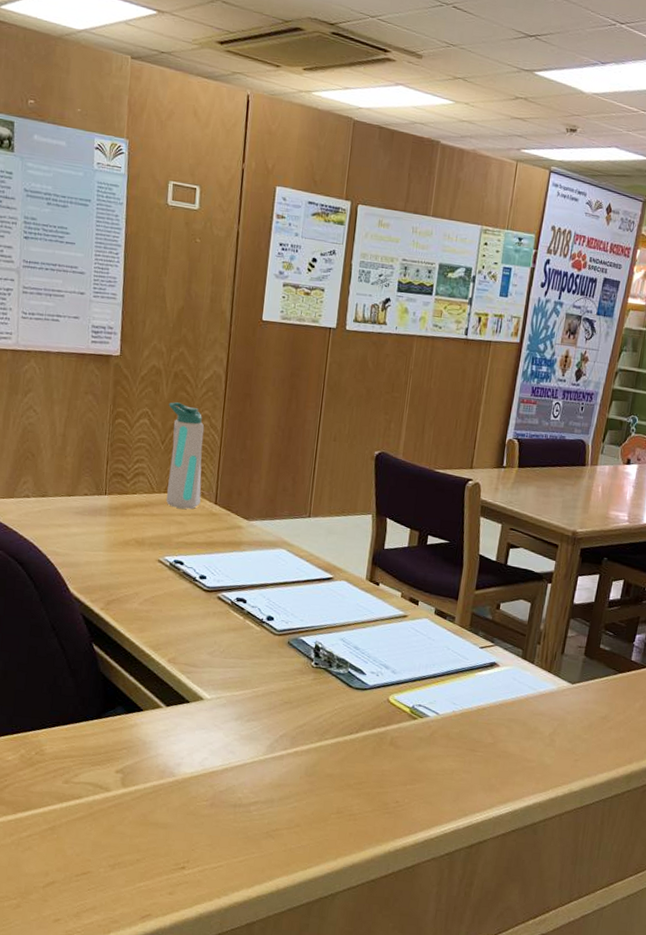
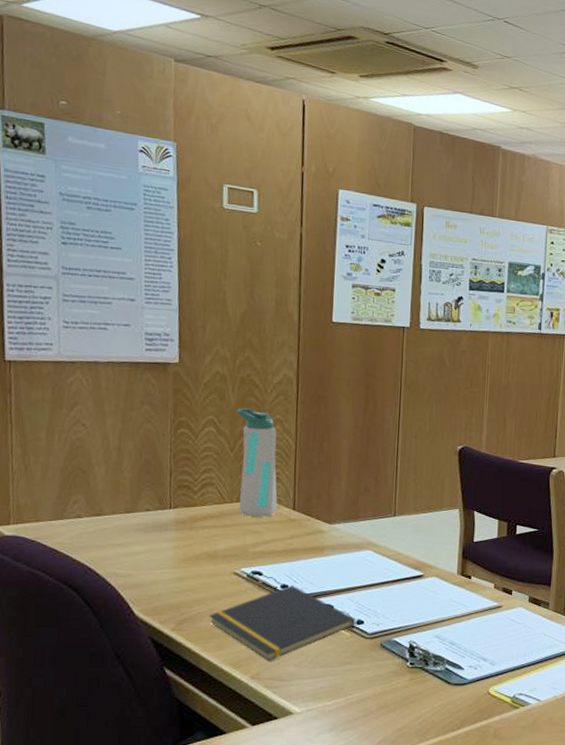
notepad: none [133,576,267,648] -> present [208,585,356,661]

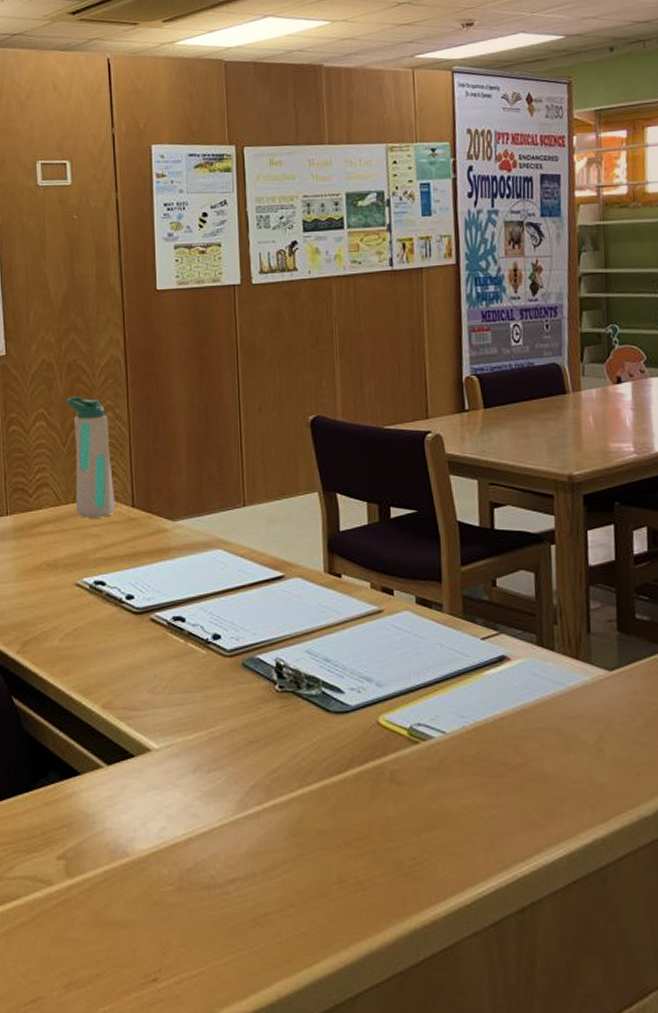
notepad: present [208,585,356,661] -> none [52,595,212,687]

